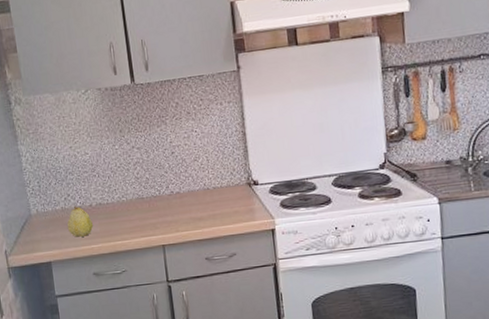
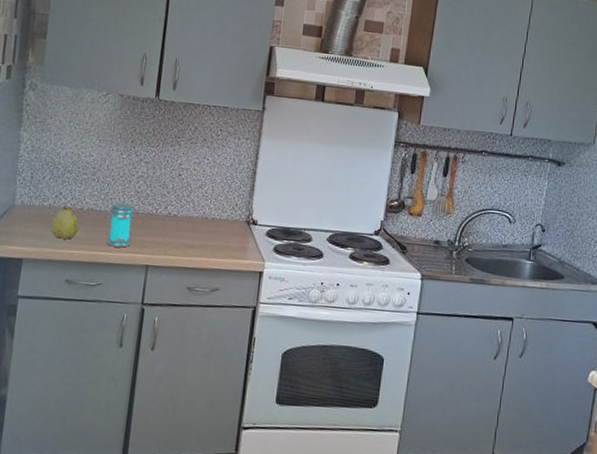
jar: none [115,191,144,235] -> present [106,202,134,248]

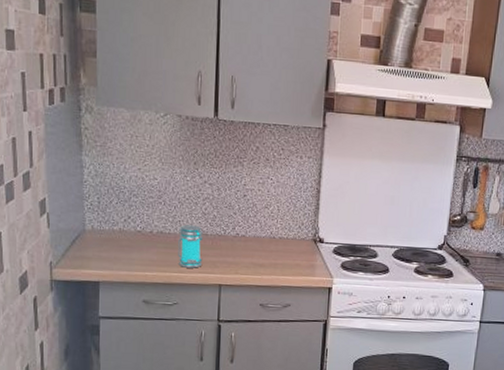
fruit: present [51,205,79,240] -> none [123,229,150,262]

